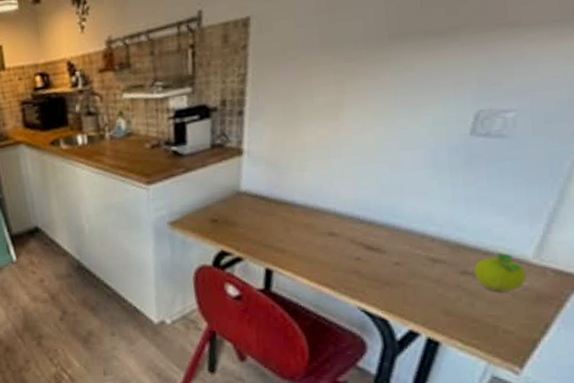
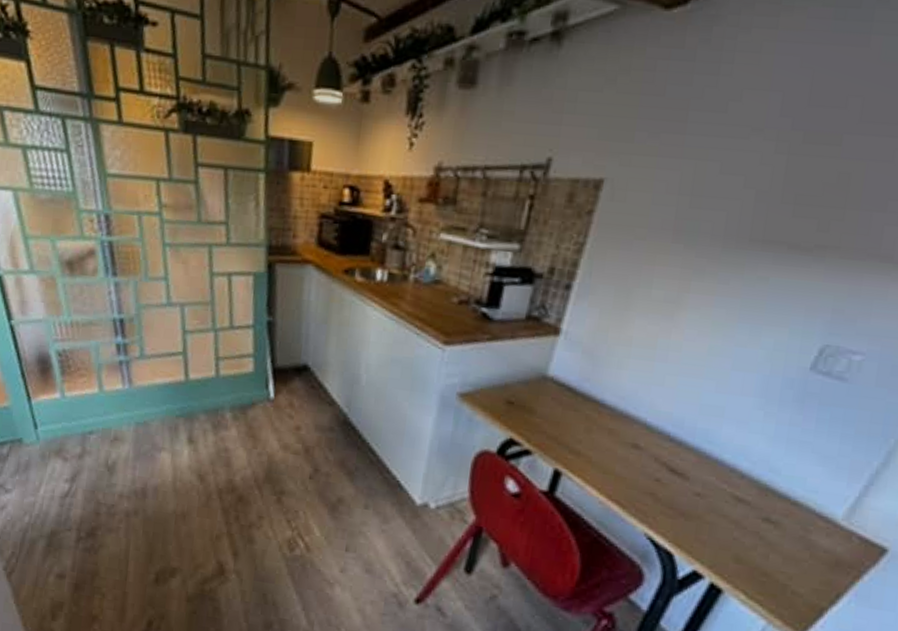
fruit: present [474,253,527,292] -> none [777,506,831,551]

